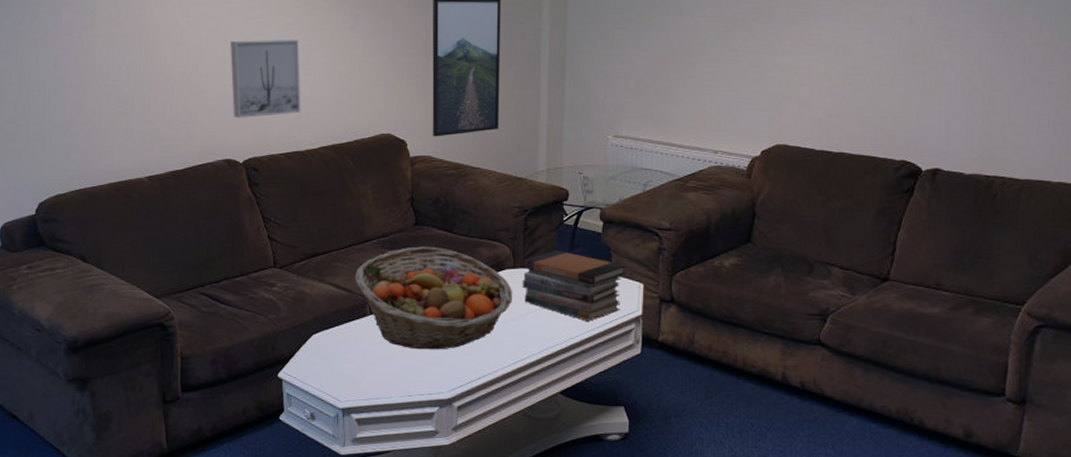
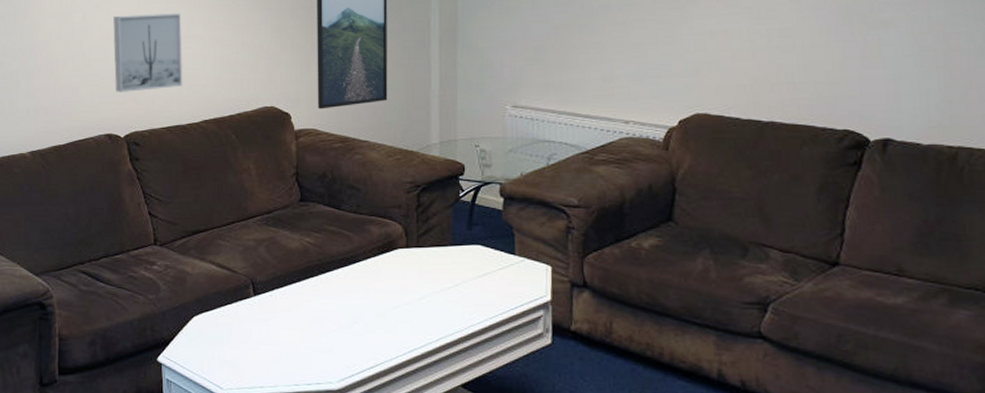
fruit basket: present [354,246,513,350] -> none [237,224,407,336]
book stack: present [522,249,627,321] -> none [416,228,532,307]

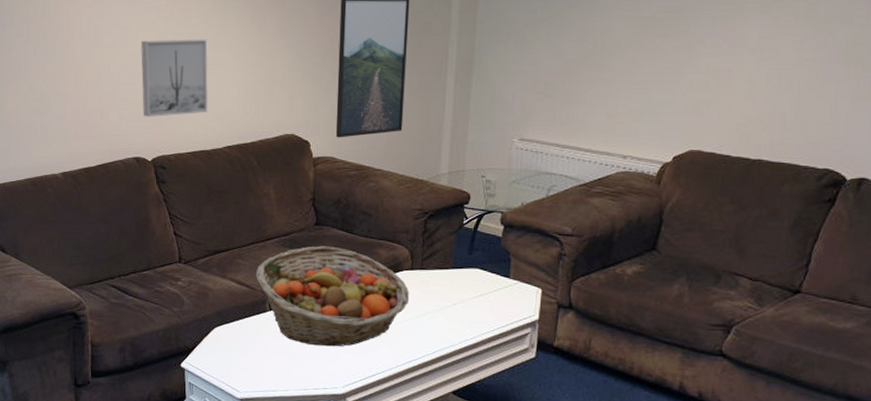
fruit basket: none [237,224,407,336] -> present [255,246,410,347]

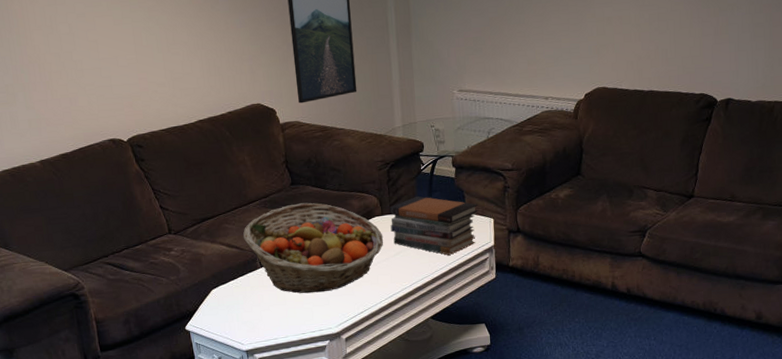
wall art: present [141,39,208,117] -> none [99,20,175,100]
book stack: none [419,252,525,324] -> present [389,196,479,255]

